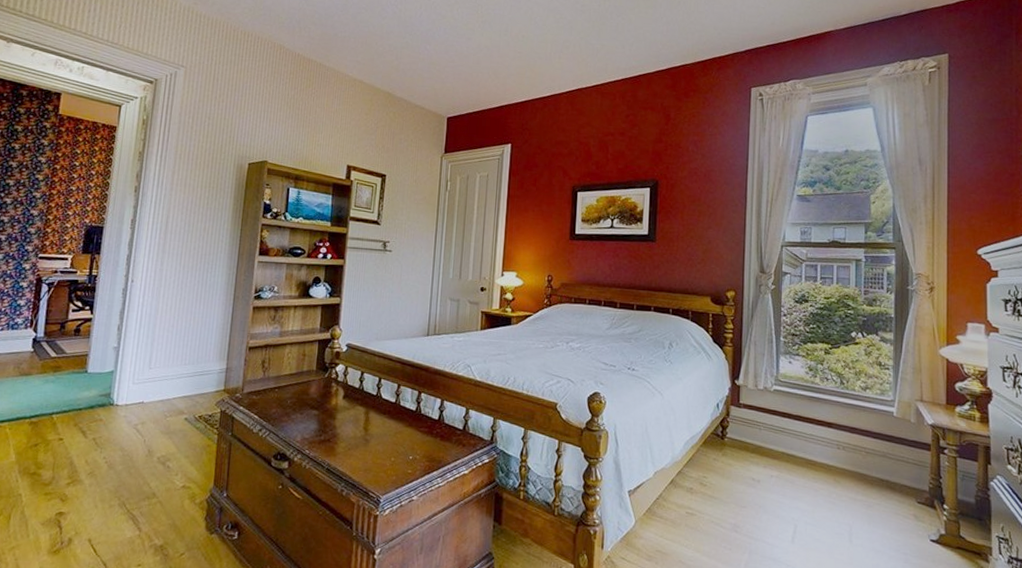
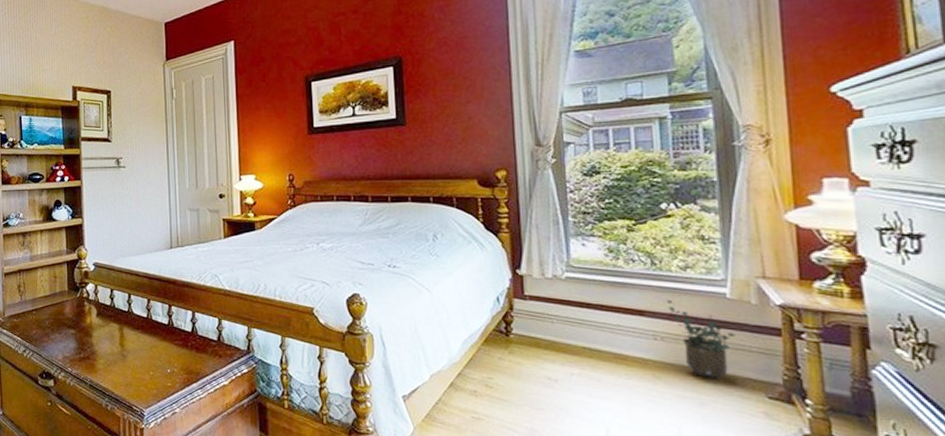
potted plant: none [850,414,898,485] -> present [667,299,735,380]

